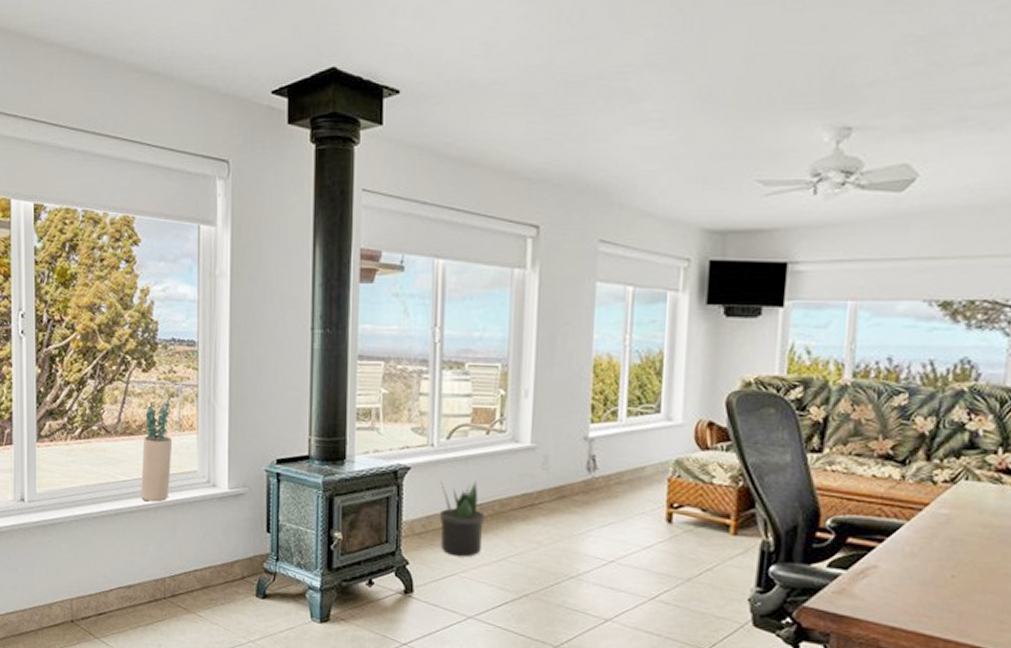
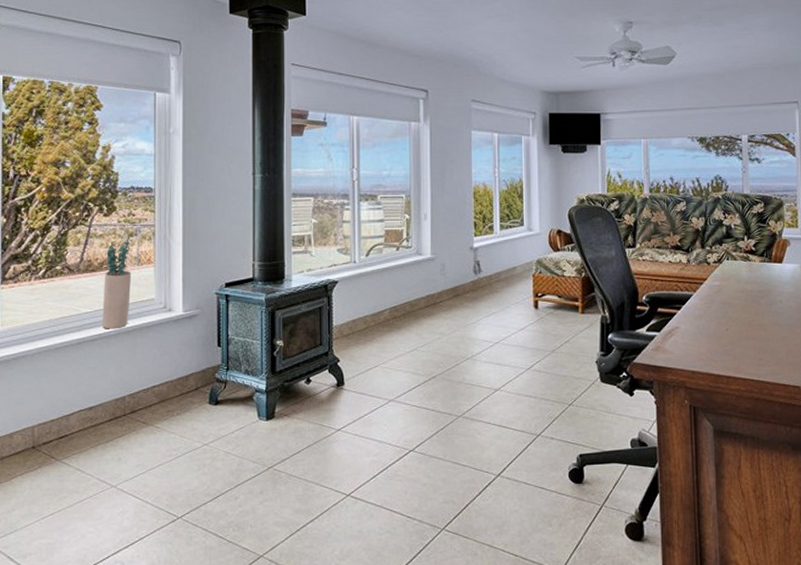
planter: present [439,481,485,556] -> none [362,288,399,350]

